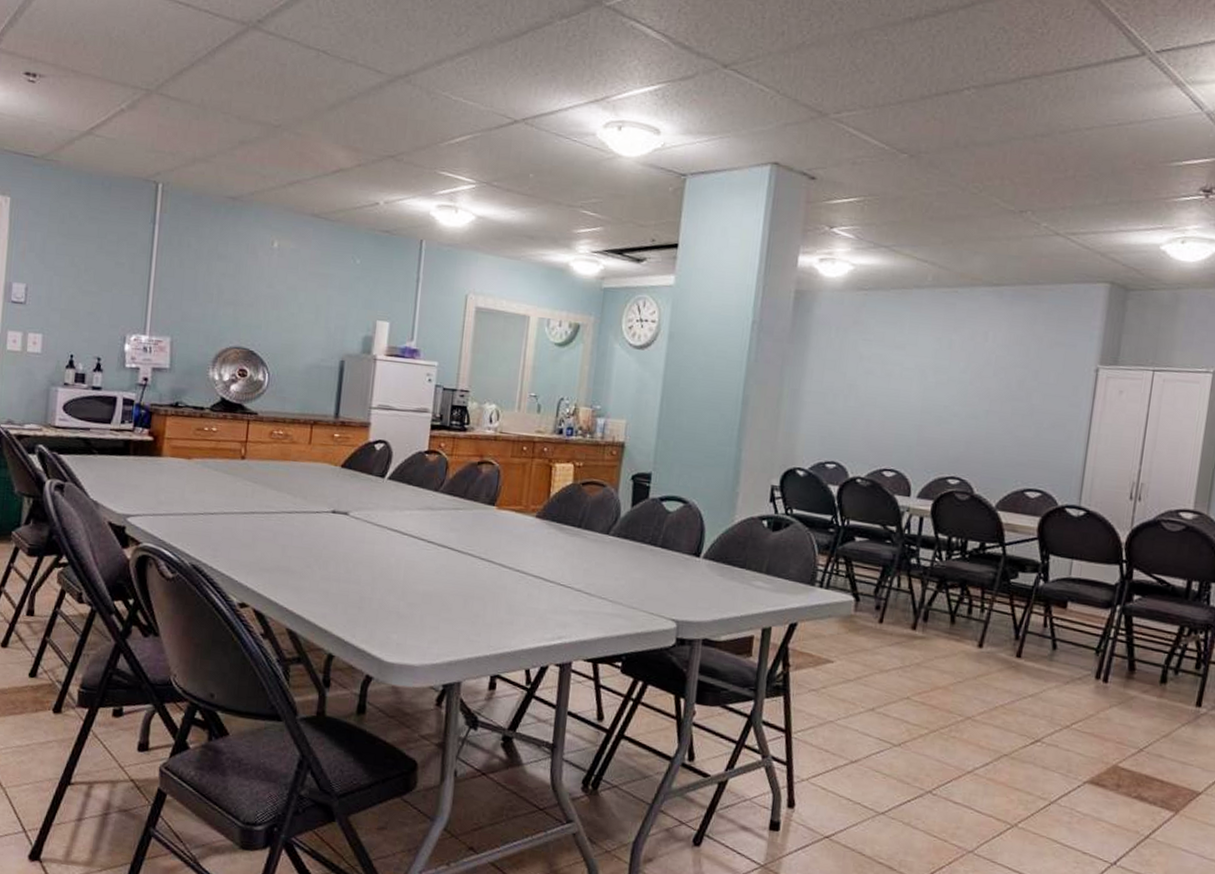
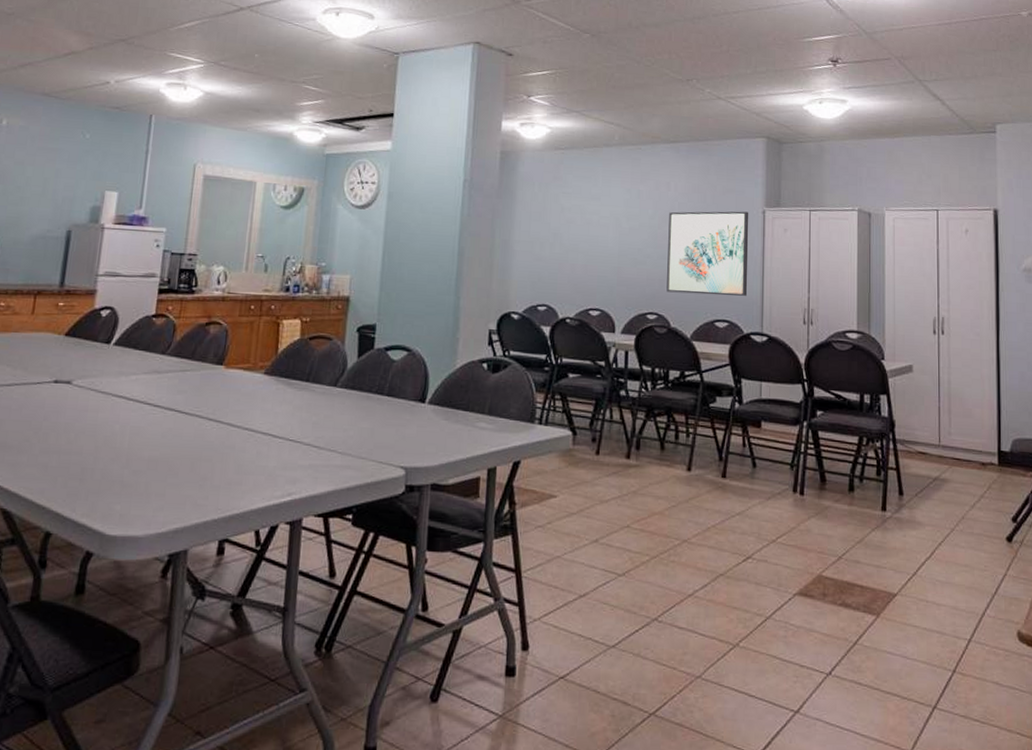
wall art: none [973,366,1079,465] -> present [667,211,749,296]

